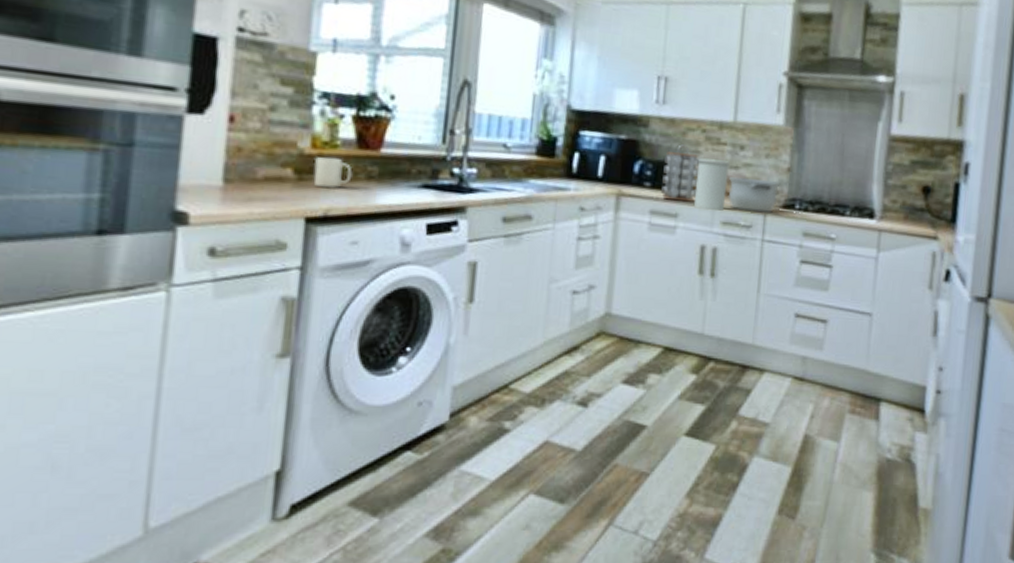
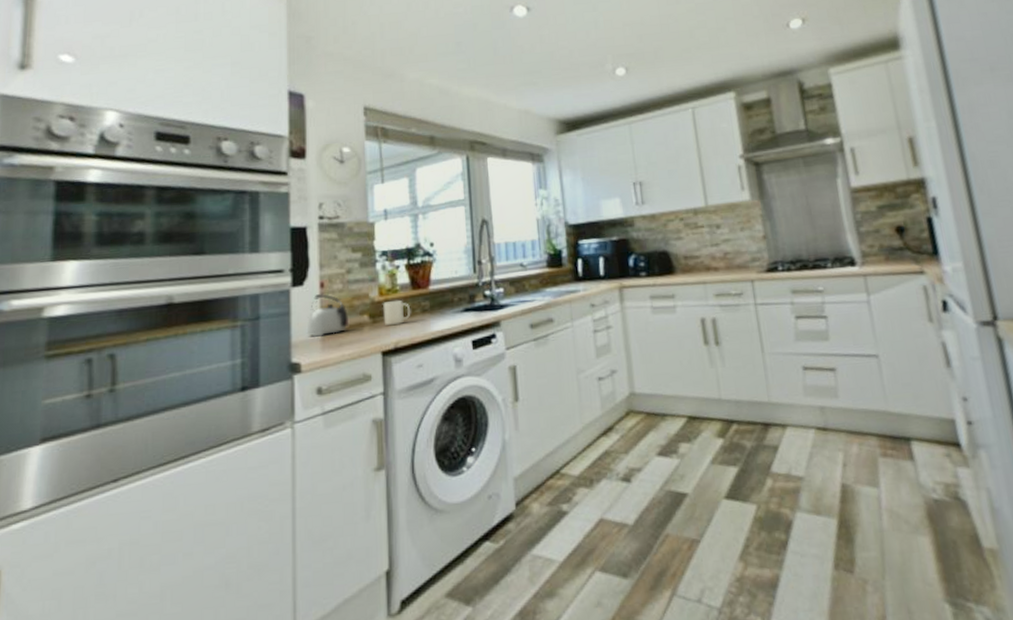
kettle: none [202,129,265,184] -> present [306,294,348,337]
spice rack: present [660,144,700,202] -> none [652,234,688,284]
canister: present [693,158,730,212] -> none [681,240,715,287]
cooking pot: present [727,177,781,213] -> none [713,249,760,281]

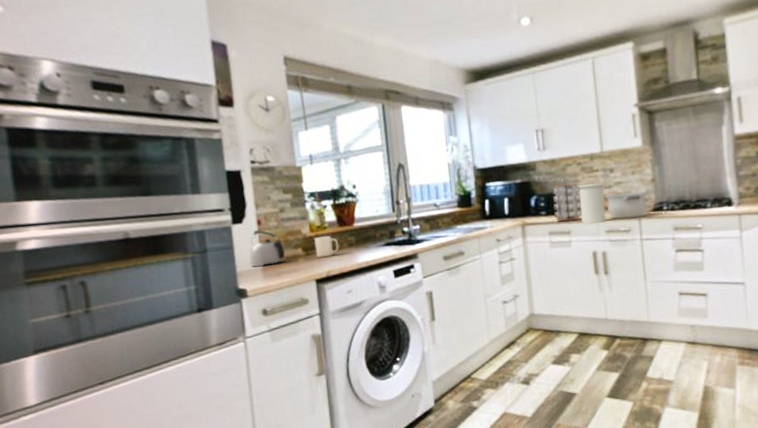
spice rack: none [652,234,688,284] -> present [551,177,582,222]
canister: none [681,240,715,287] -> present [578,183,606,225]
cooking pot: none [713,249,760,281] -> present [606,190,648,219]

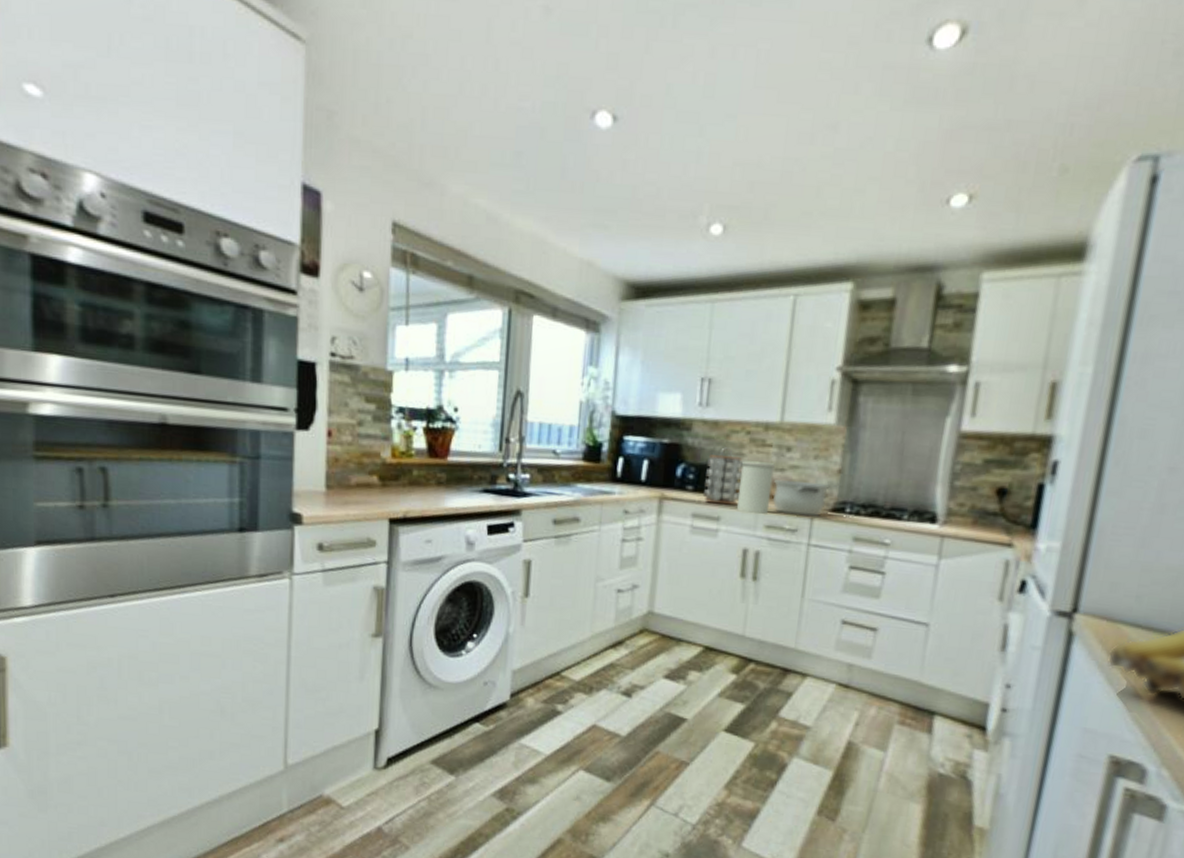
kettle: present [249,230,285,267] -> none [310,443,356,490]
mug: present [313,235,339,257] -> none [394,465,425,493]

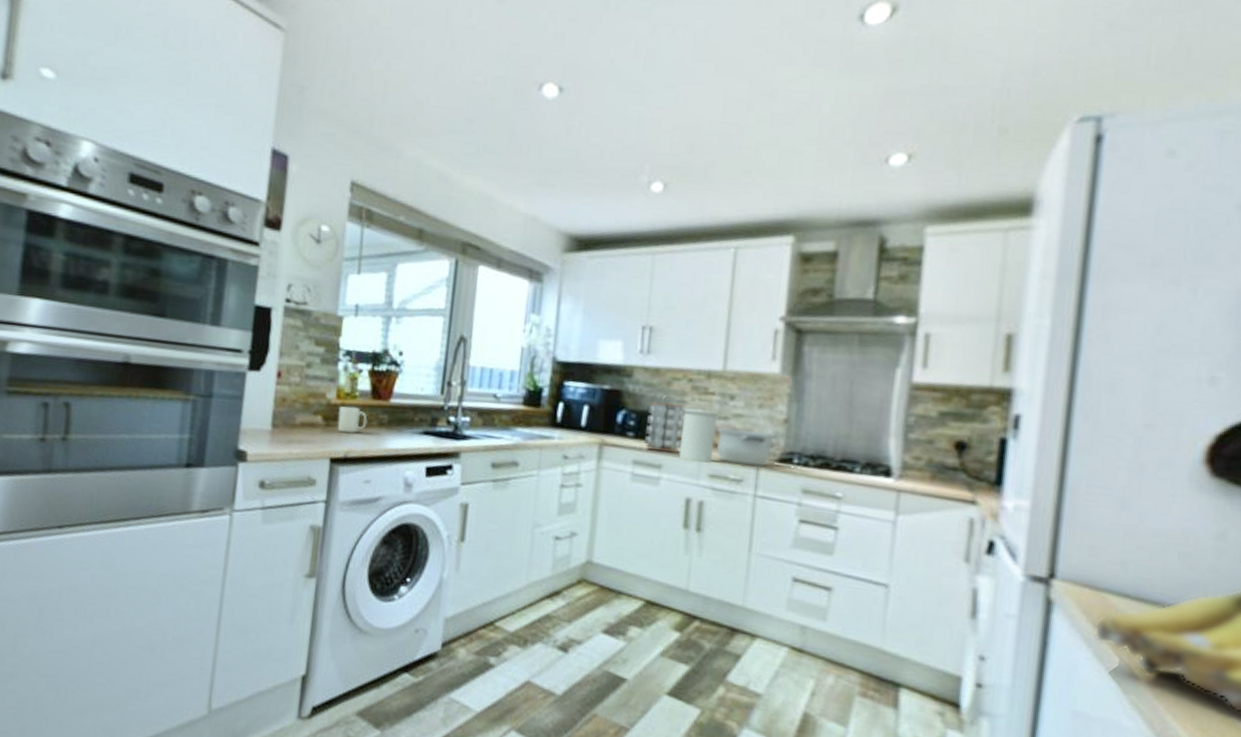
mug: none [394,465,425,493] -> present [337,406,368,433]

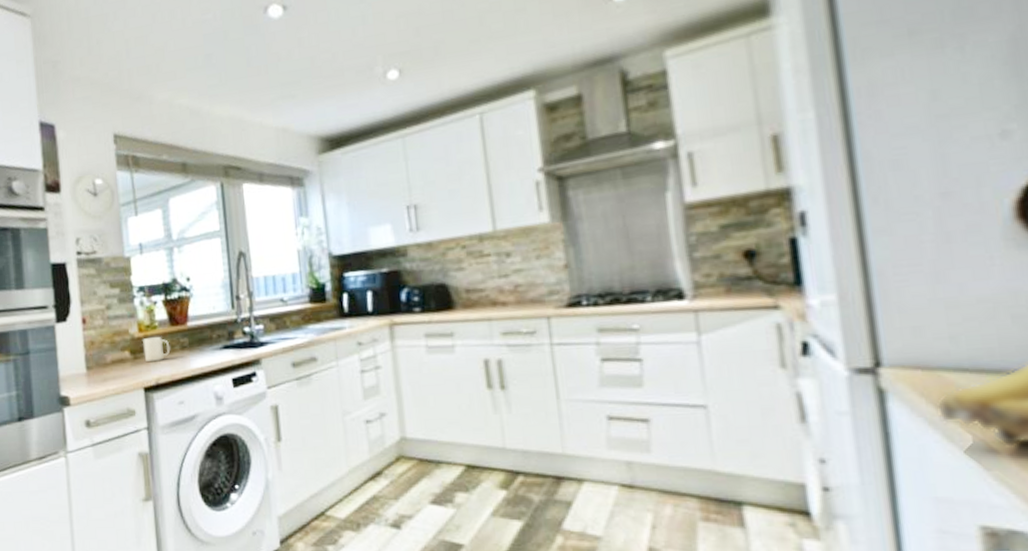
spice rack: present [643,394,686,453] -> none [428,265,469,321]
canister: present [678,408,718,464] -> none [463,271,502,324]
cooking pot: present [715,428,776,466] -> none [500,280,560,317]

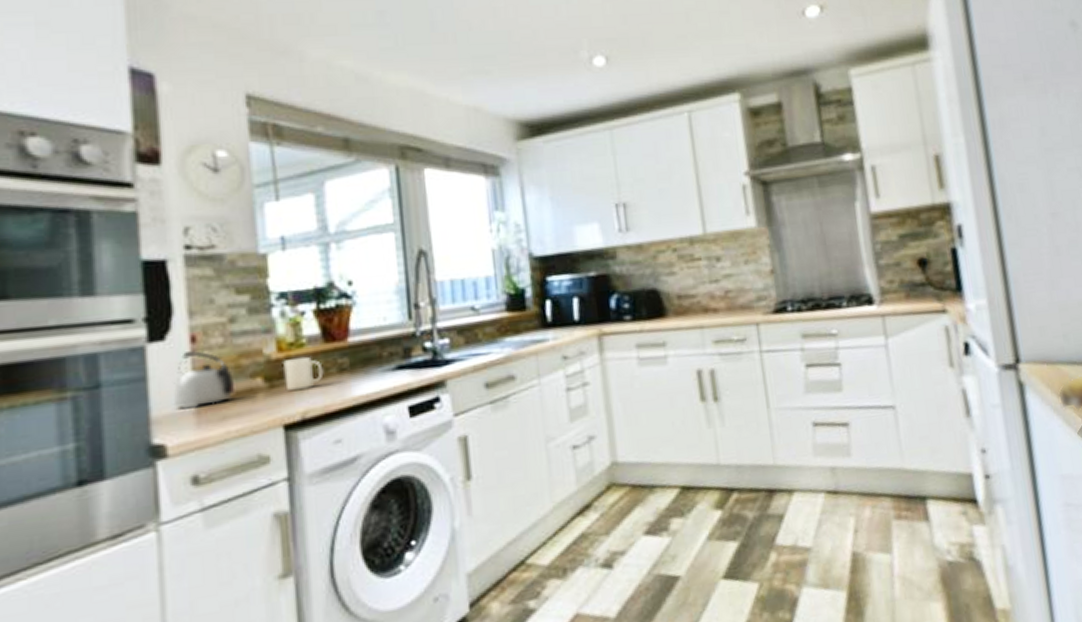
kettle: none [73,330,111,372] -> present [173,351,234,409]

